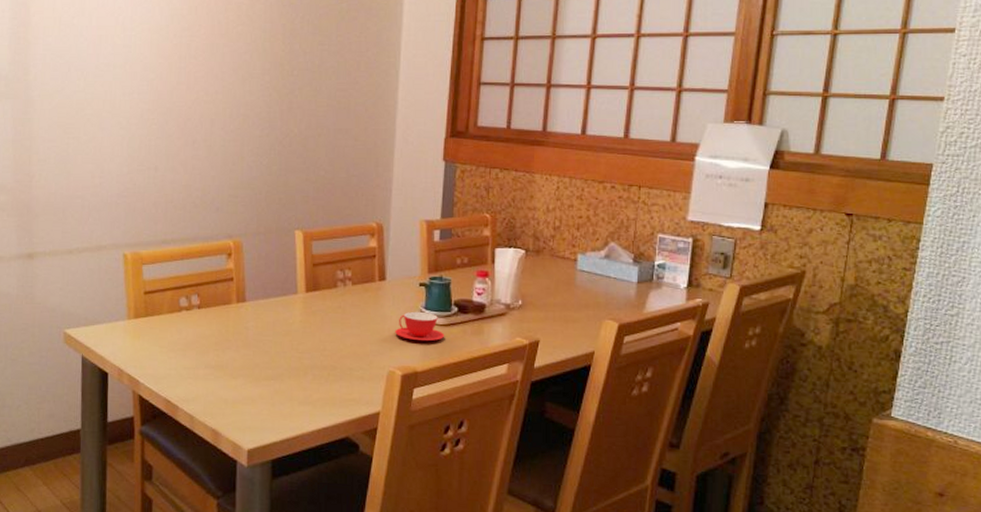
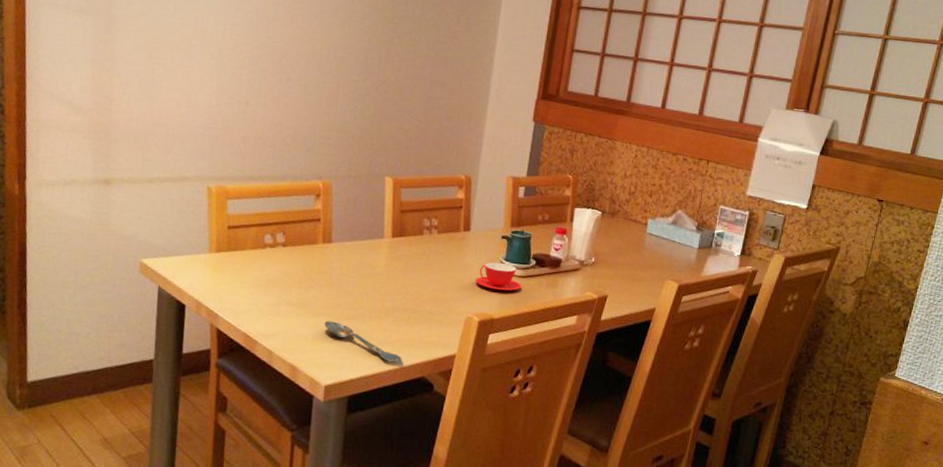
spoon: none [243,382,326,425] -> present [324,320,404,365]

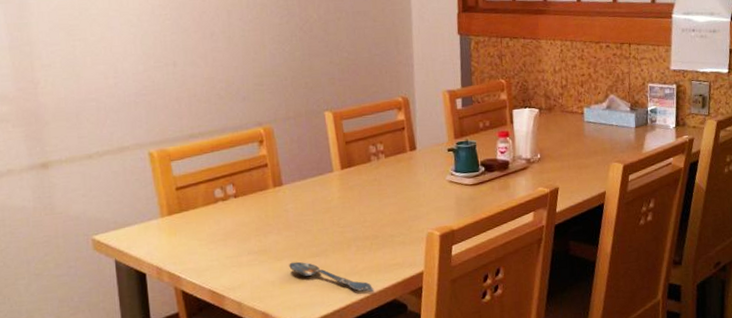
teacup: present [475,262,522,291] -> none [430,174,476,202]

